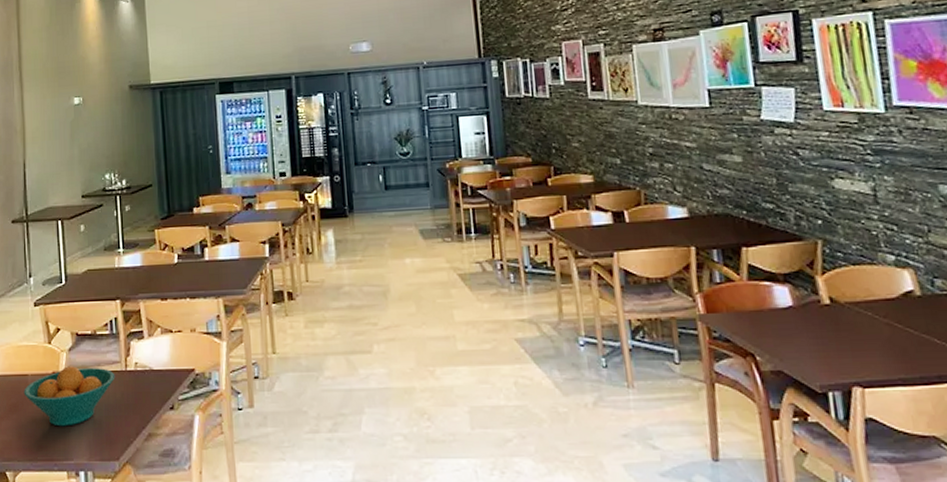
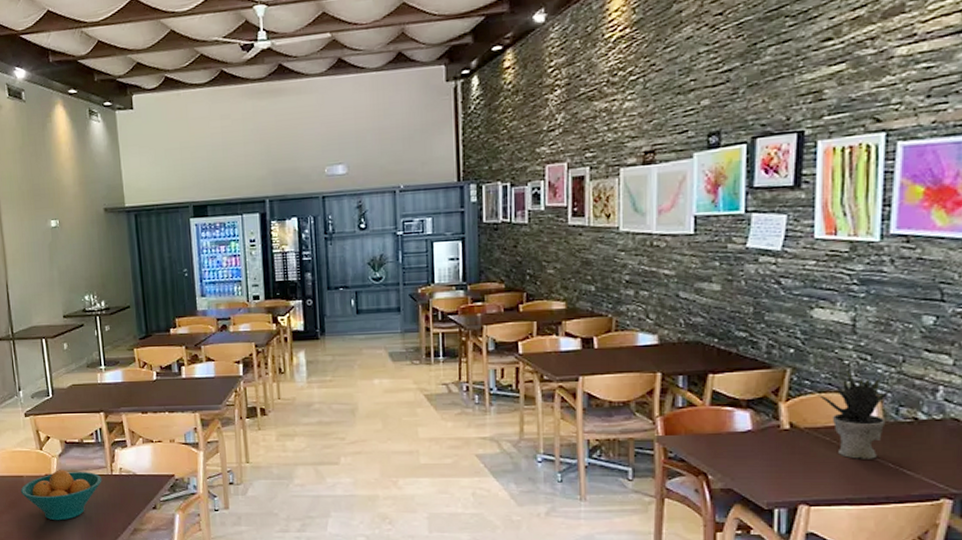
potted plant: none [852,242,924,335] -> present [817,371,892,459]

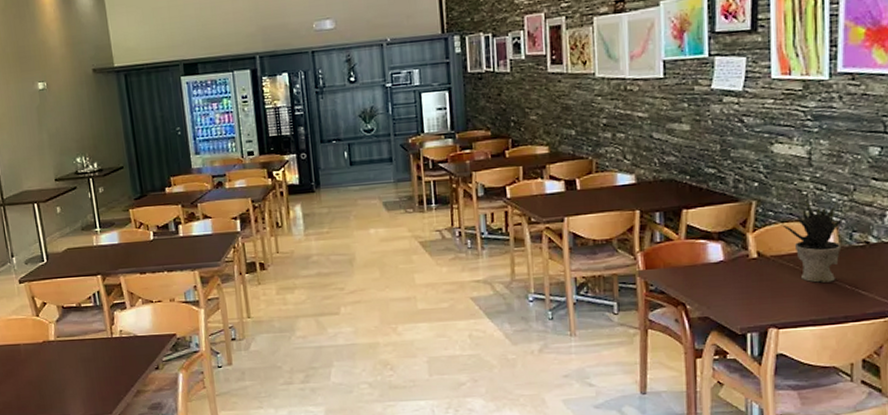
fruit bowl: present [20,470,102,521] -> none [17,335,103,388]

